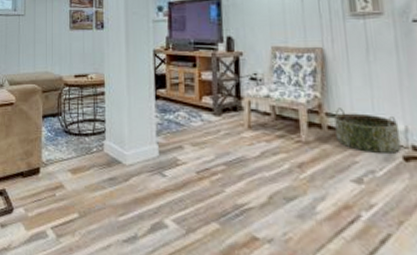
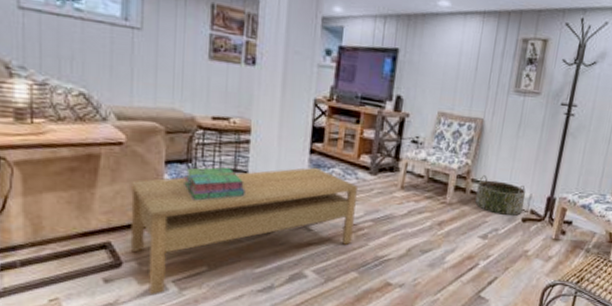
coffee table: none [19,112,207,242] -> present [130,167,359,296]
stack of books: none [57,117,105,150] -> present [184,166,246,201]

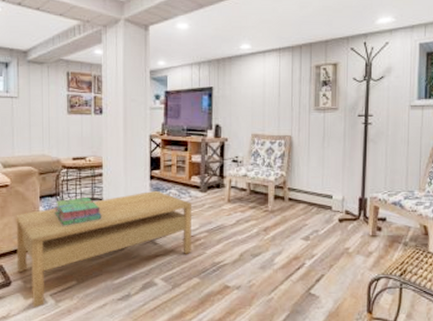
basket: present [475,175,526,216] -> none [294,184,339,217]

